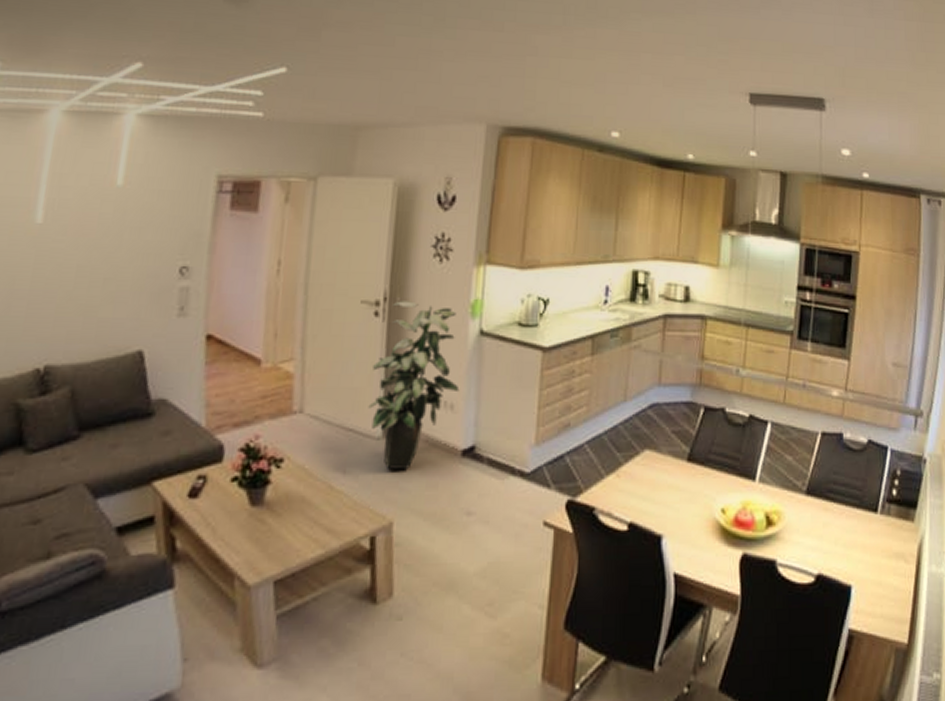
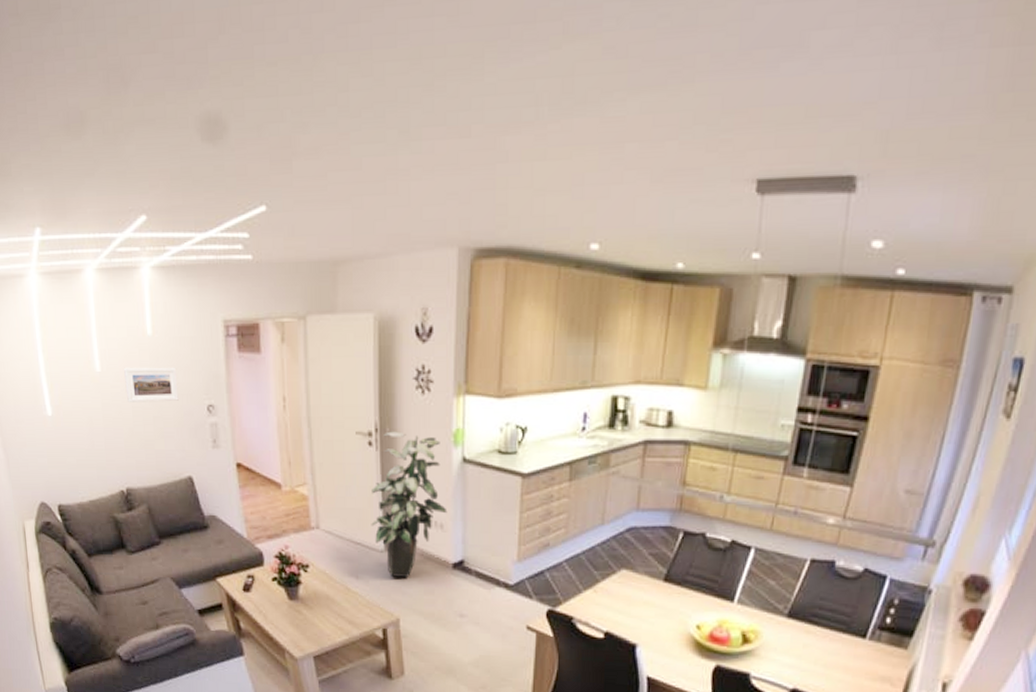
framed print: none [71,220,148,262] -> present [123,367,179,402]

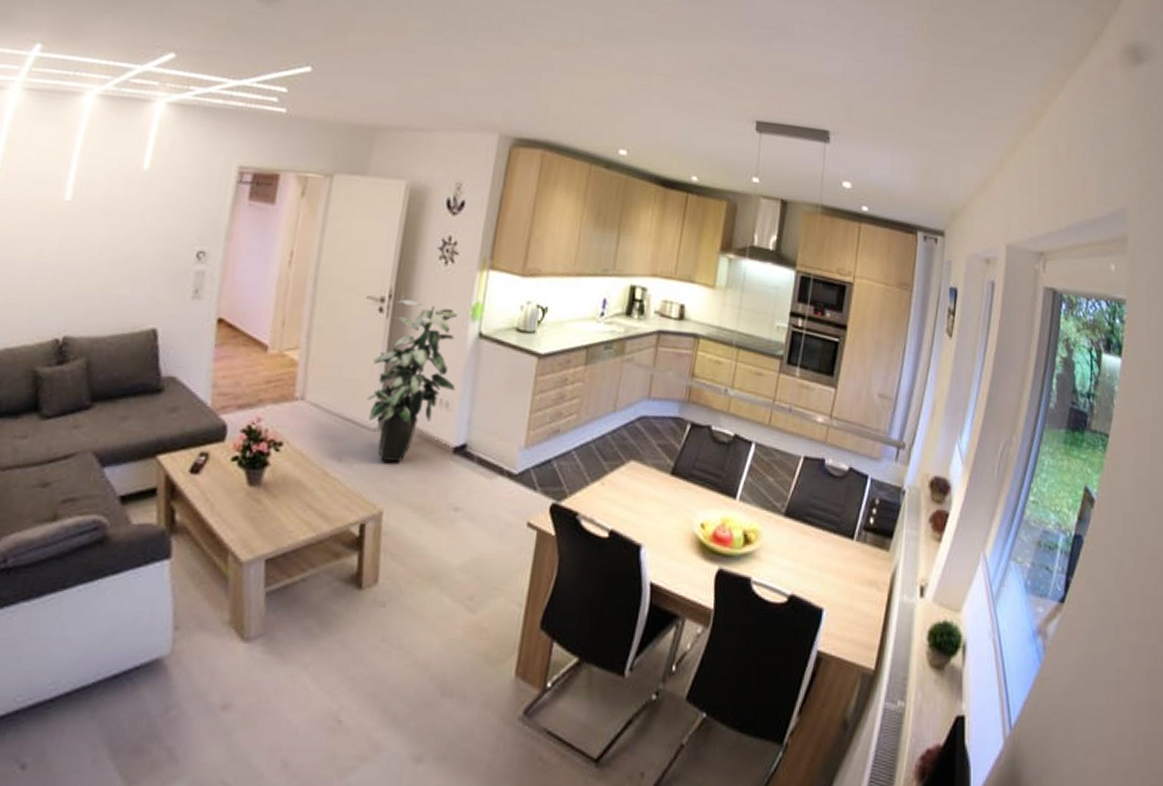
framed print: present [123,367,179,402] -> none [96,199,169,243]

